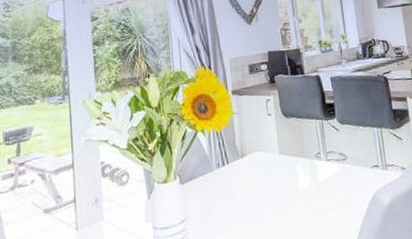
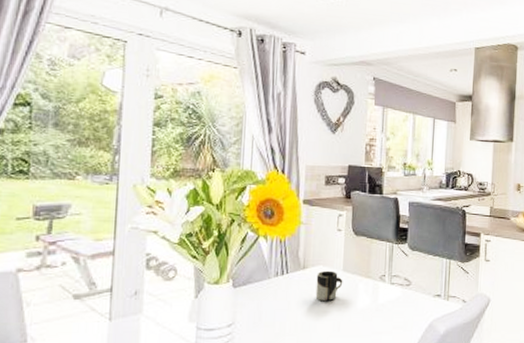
cup: none [255,155,281,187] -> present [315,270,343,301]

